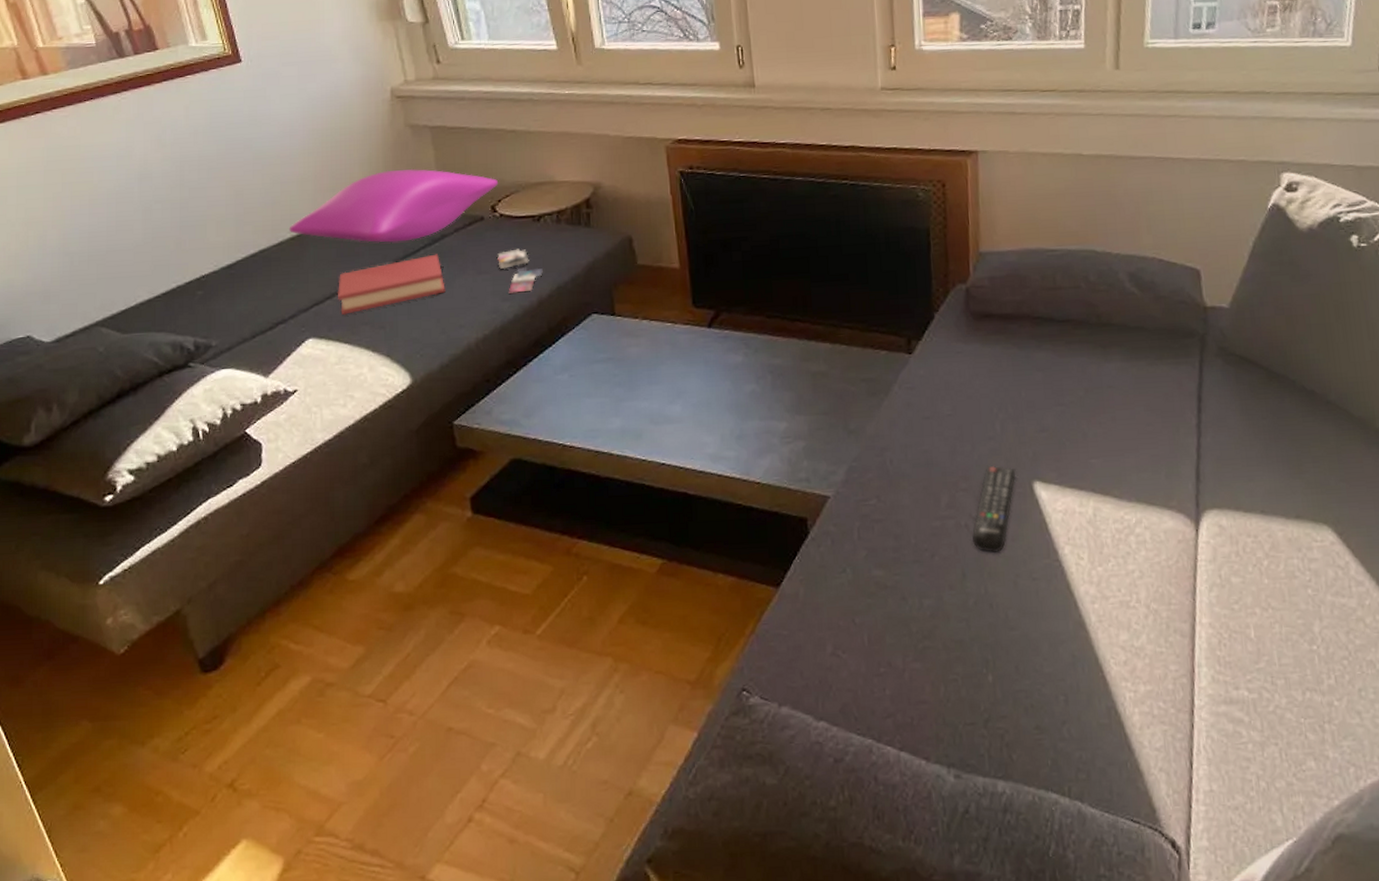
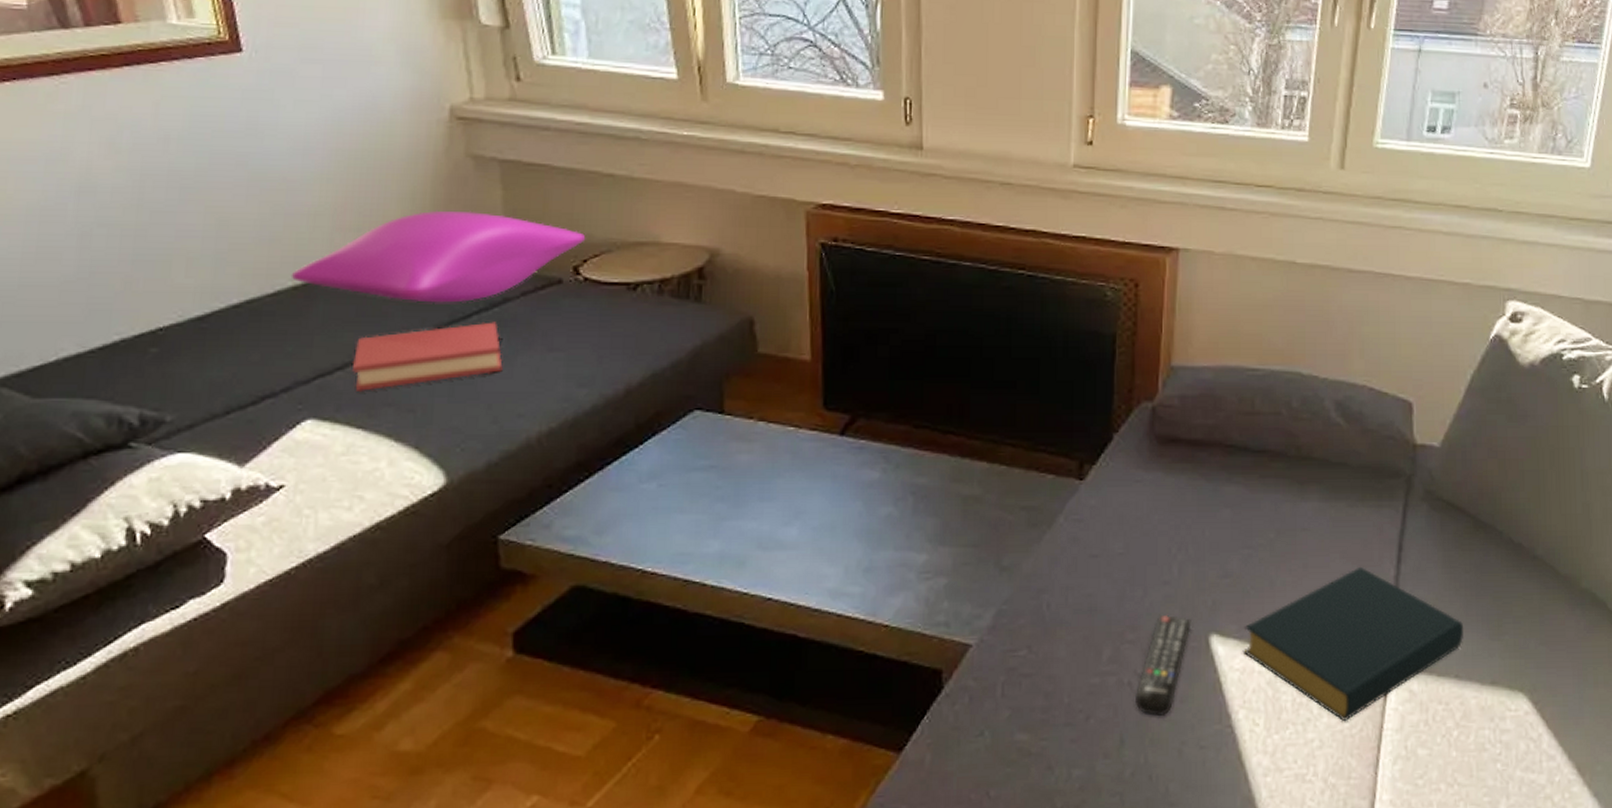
magazine: present [497,248,543,293] -> none [576,323,635,378]
hardback book: none [1063,417,1266,555] -> present [1242,566,1464,722]

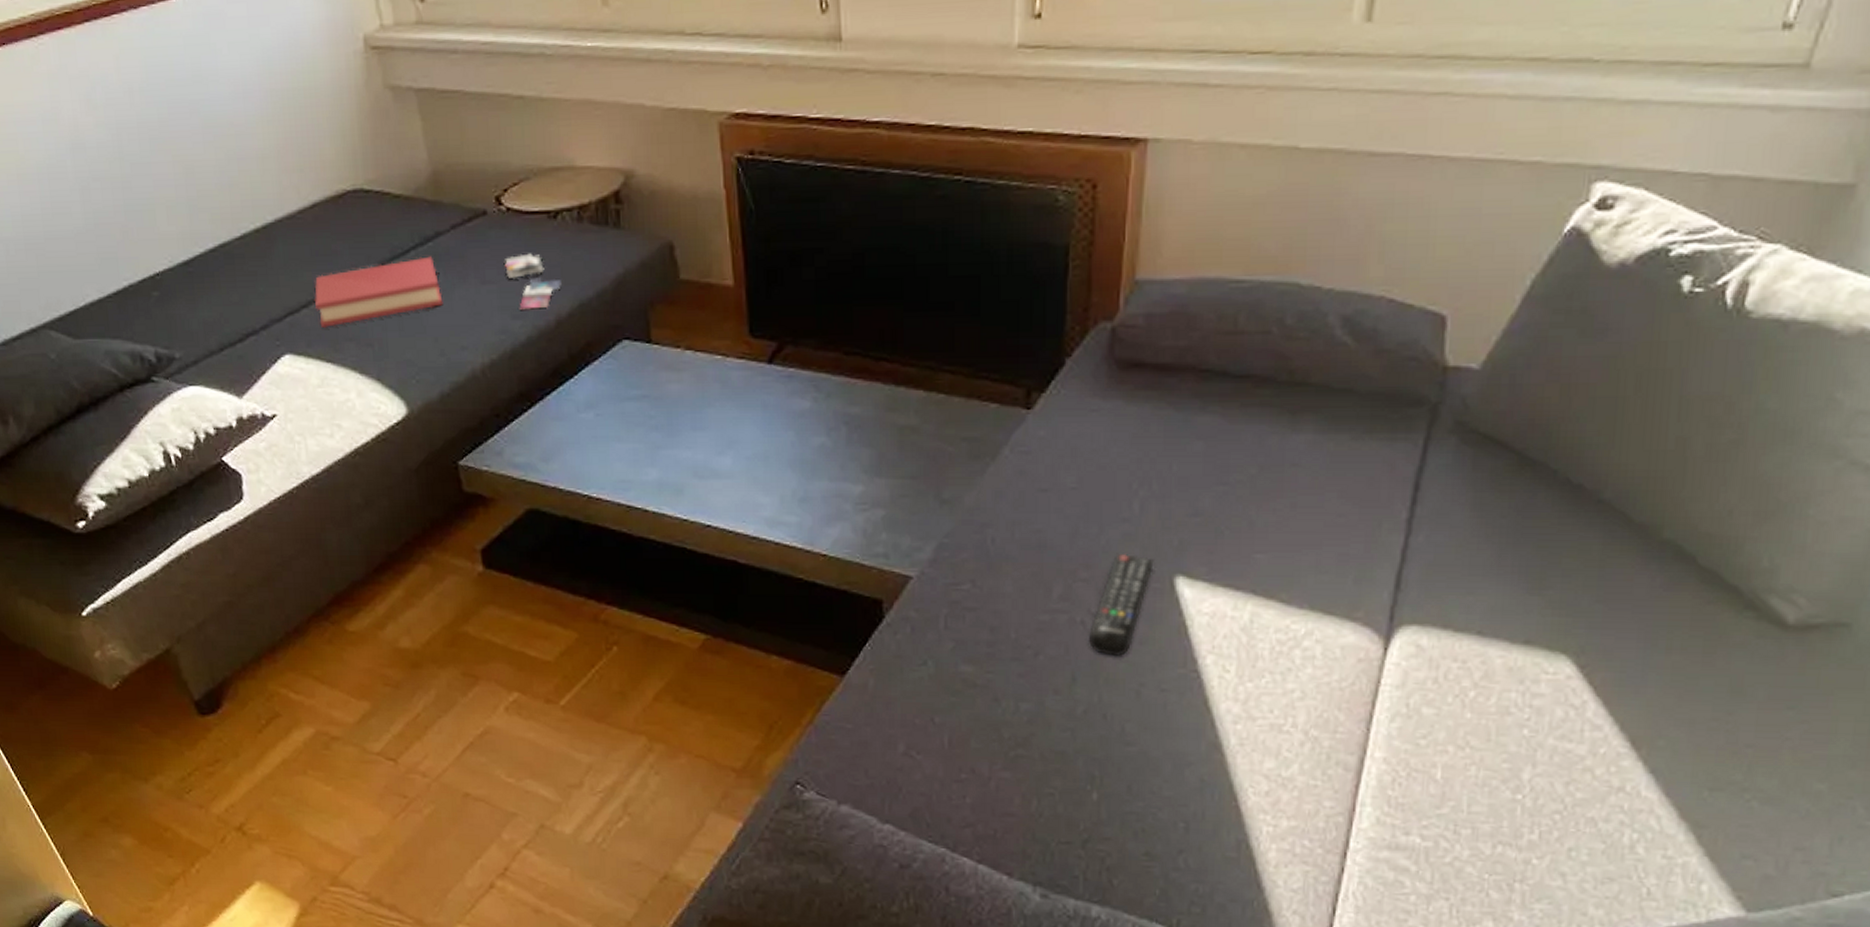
cushion: present [290,210,586,303] -> none [251,144,504,240]
magazine: none [576,323,635,378] -> present [505,253,561,310]
hardback book: present [1242,566,1464,722] -> none [1213,507,1494,675]

